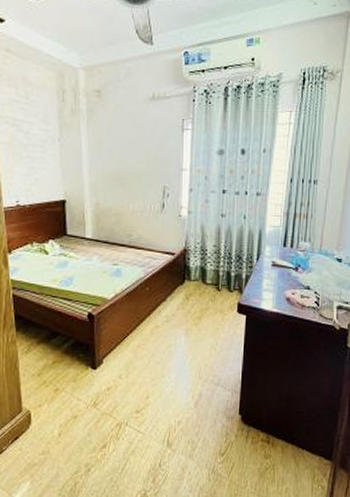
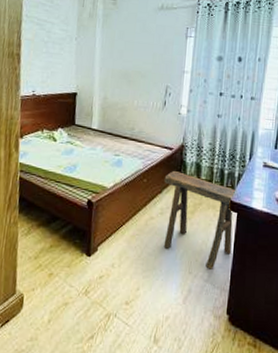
stool: none [167,276,244,373] -> present [163,170,236,270]

